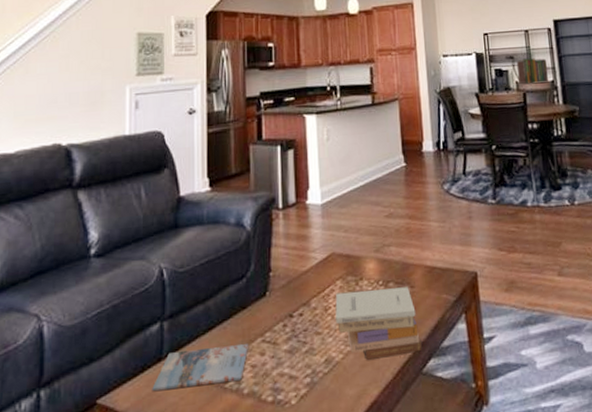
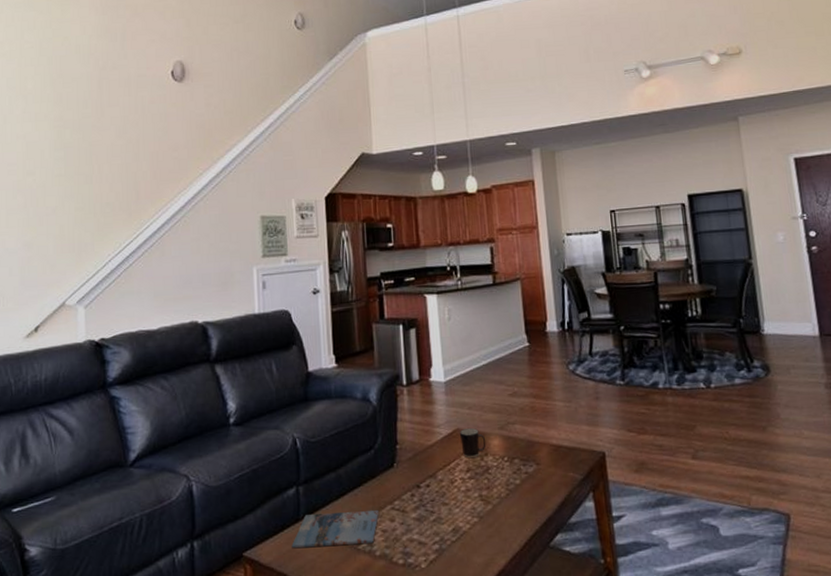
mug: none [334,252,362,284] -> present [459,428,486,459]
books: present [335,287,423,360] -> none [461,464,550,531]
books: present [516,58,548,85] -> none [646,235,682,263]

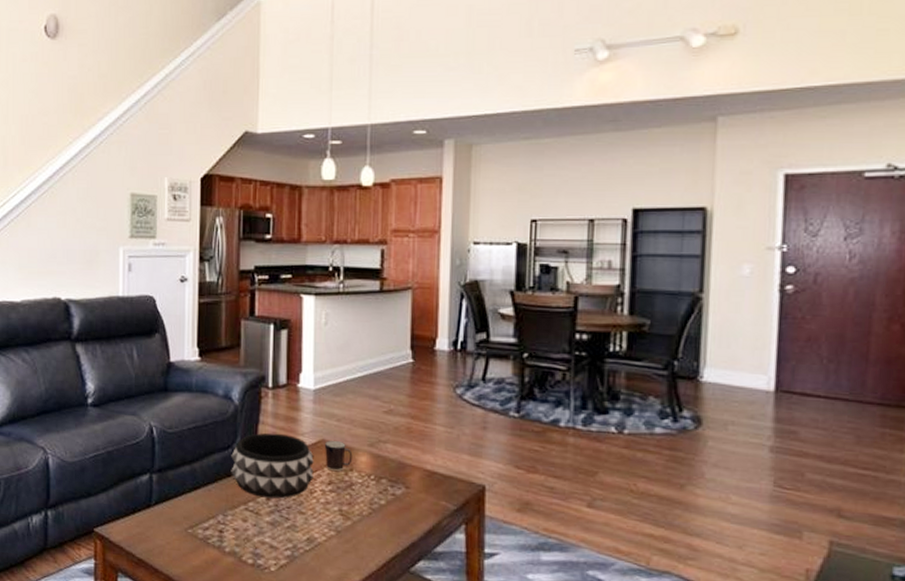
magazine: present [291,509,380,549] -> none [142,502,232,539]
decorative bowl: none [374,428,453,494] -> present [231,432,314,499]

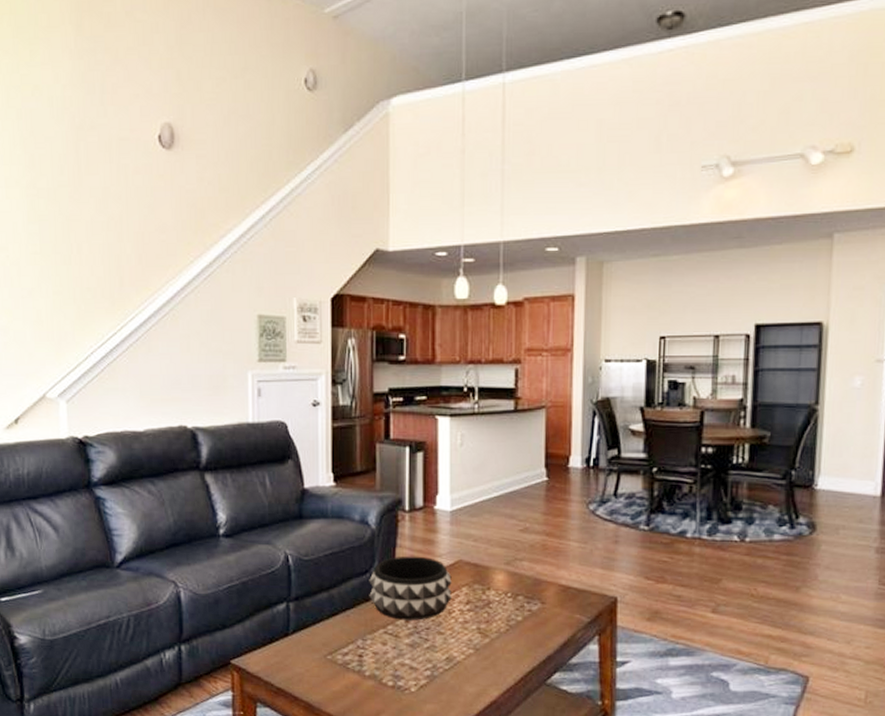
mug: present [324,441,353,472] -> none [461,561,490,591]

